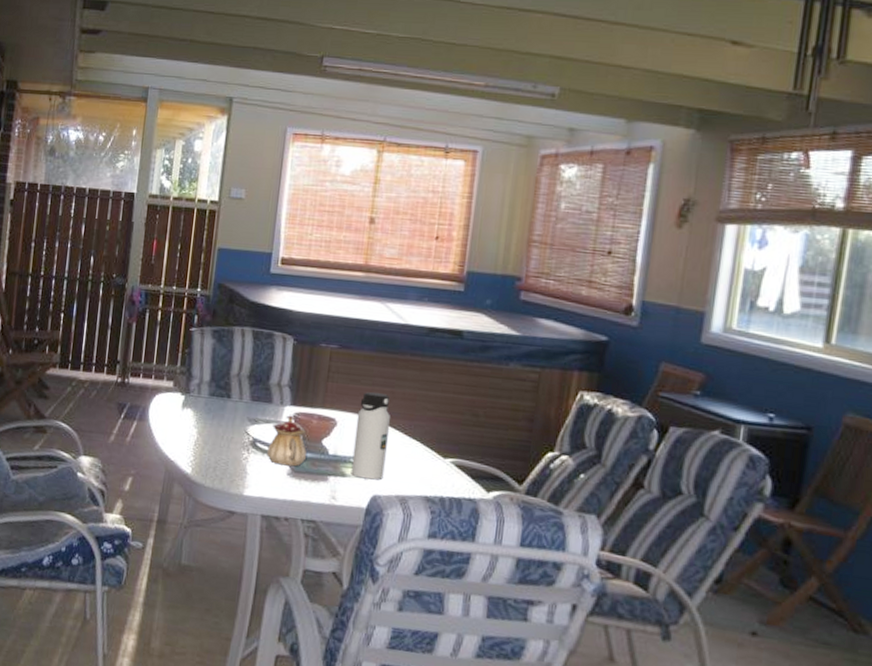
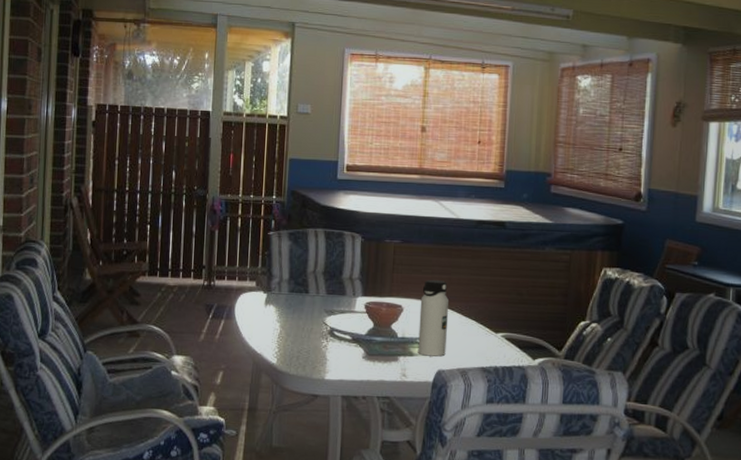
teapot: present [267,415,307,467] -> none [344,305,378,351]

